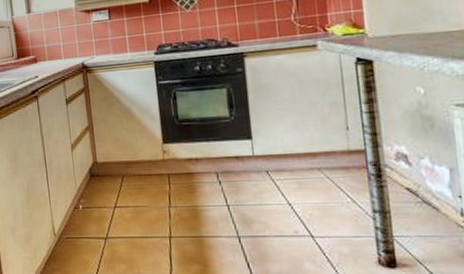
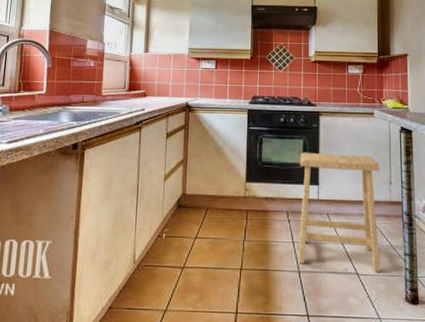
stool: none [224,99,343,233] -> present [298,152,381,272]

